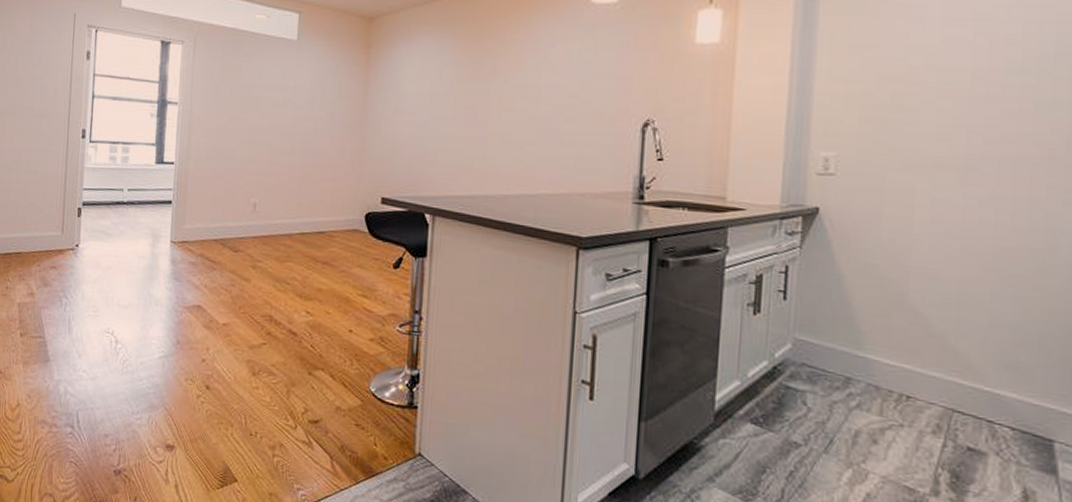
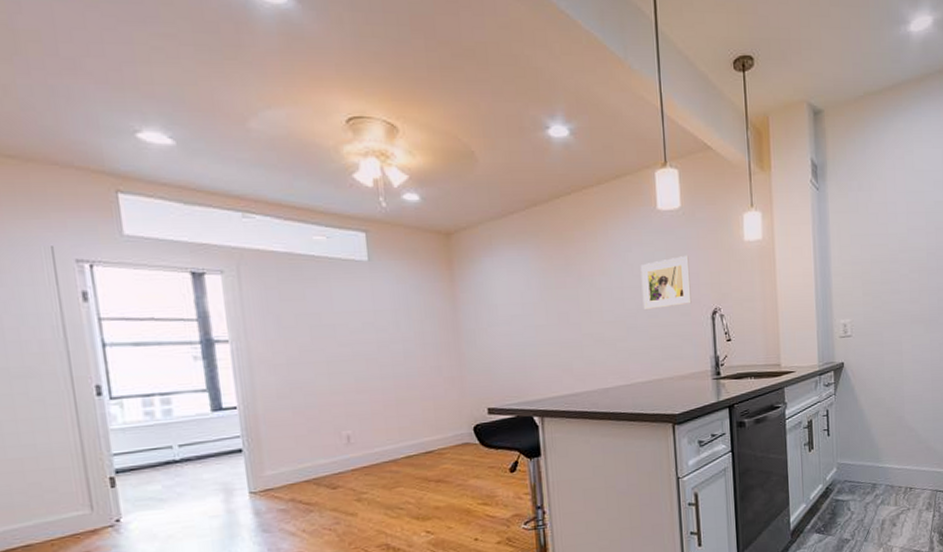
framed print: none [560,56,622,114] -> present [640,256,692,311]

